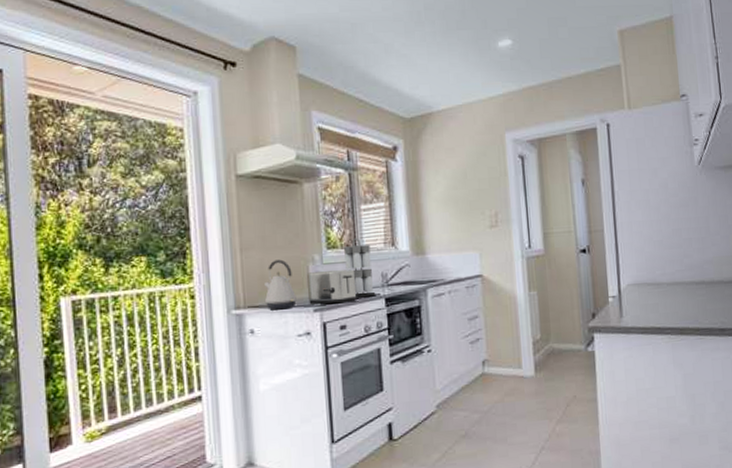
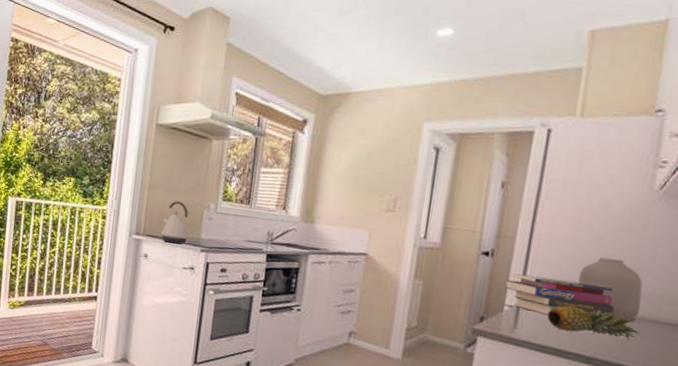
toaster: present [306,269,357,305] -> none [197,217,244,251]
spice rack: present [343,237,376,298] -> none [236,195,262,251]
books: none [604,259,692,298] -> present [505,273,616,318]
fruit: none [643,280,714,309] -> present [546,305,642,341]
vase: none [659,233,709,287] -> present [578,257,643,320]

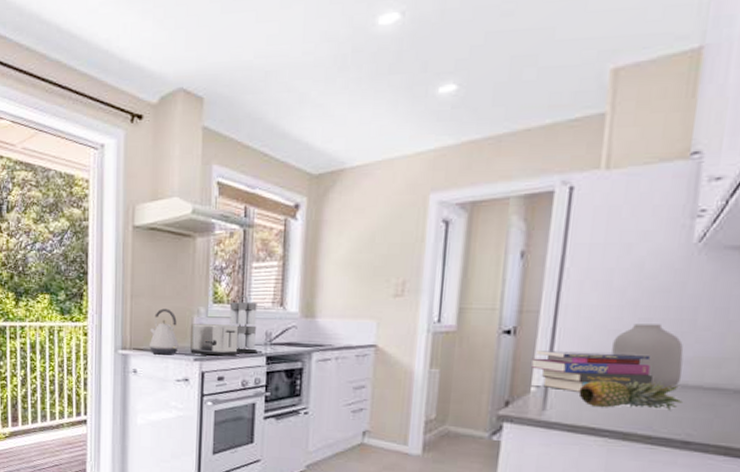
toaster: none [197,217,244,251] -> present [189,324,239,356]
spice rack: none [236,195,262,251] -> present [229,294,258,354]

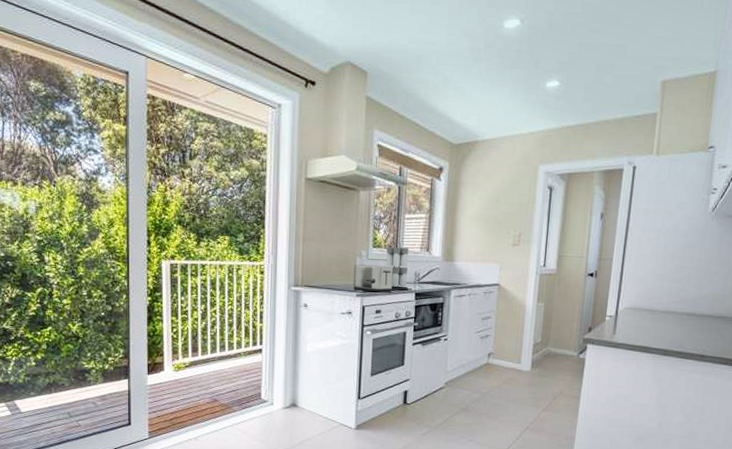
kettle: present [148,308,179,355] -> none [318,251,344,292]
books: present [530,350,654,392] -> none [606,289,684,320]
fruit: present [578,380,684,412] -> none [637,311,702,334]
vase: present [612,323,684,389] -> none [658,270,702,317]

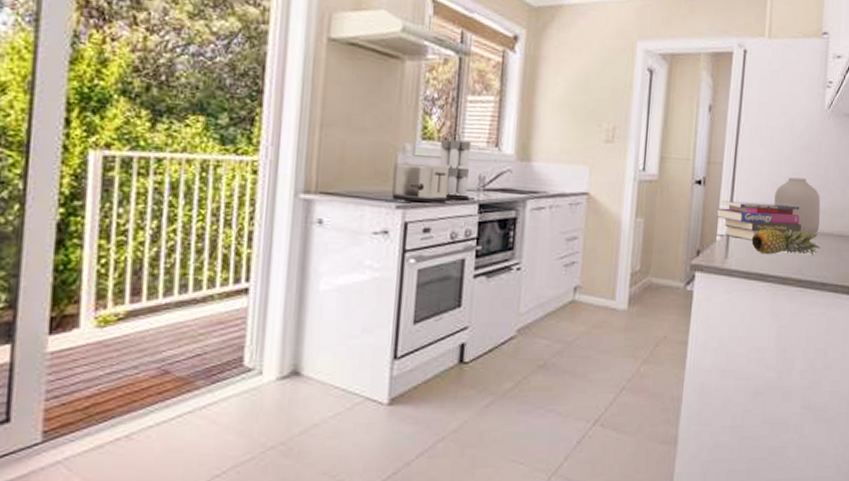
books: none [606,289,684,320] -> present [716,201,802,240]
fruit: none [637,311,702,334] -> present [751,228,822,257]
vase: none [658,270,702,317] -> present [774,177,821,236]

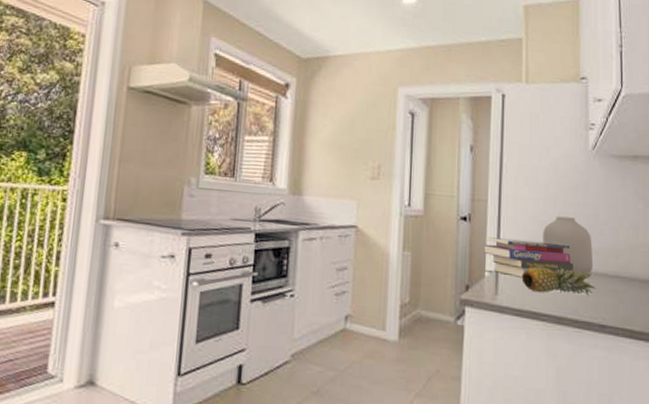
toaster: present [391,163,450,204] -> none [177,194,229,232]
spice rack: present [439,131,471,201] -> none [220,167,248,230]

